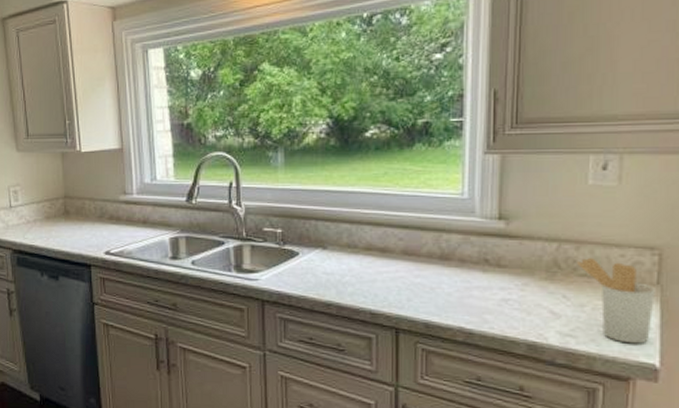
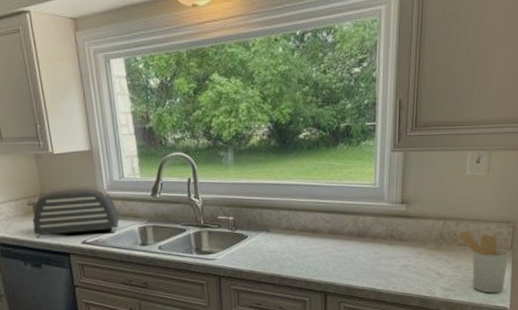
toaster: none [49,188,148,246] -> present [27,185,119,238]

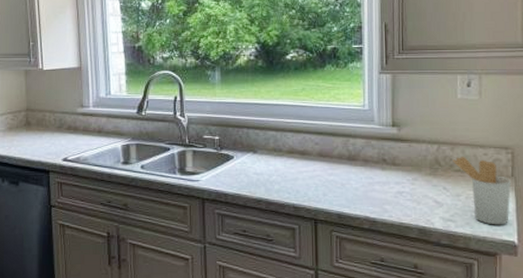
toaster: present [27,185,119,238] -> none [12,102,103,154]

